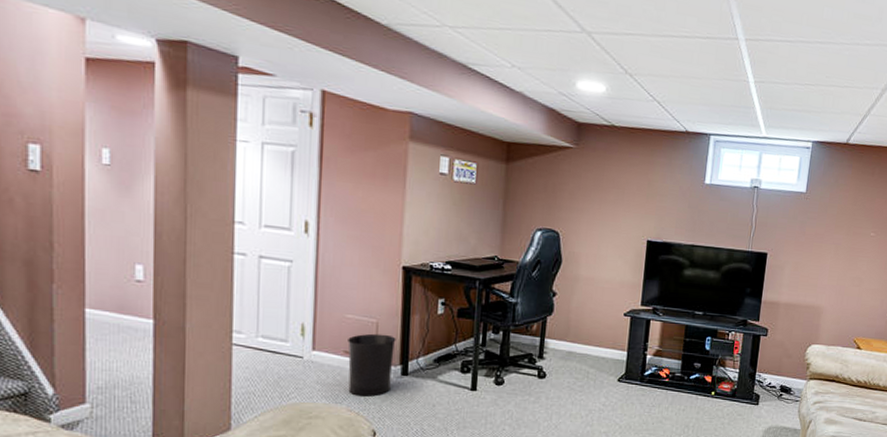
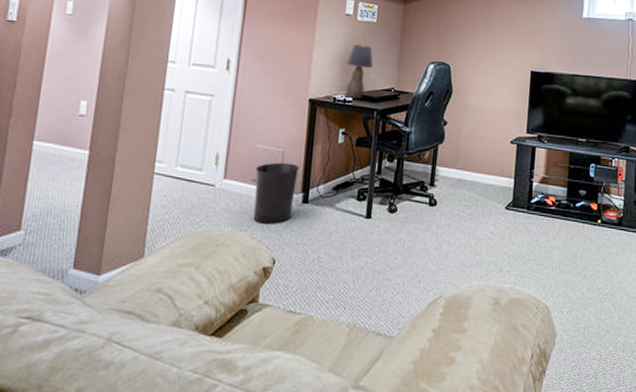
table lamp: none [442,207,474,267] -> present [345,44,374,99]

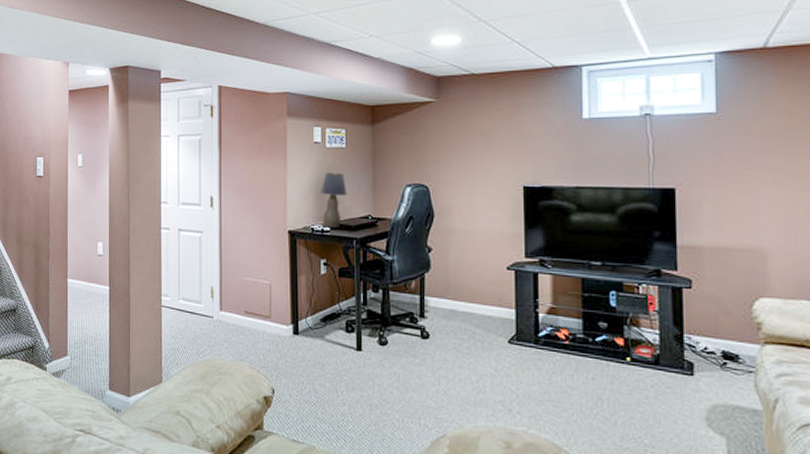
waste bin: present [253,162,300,224] -> none [247,294,287,355]

